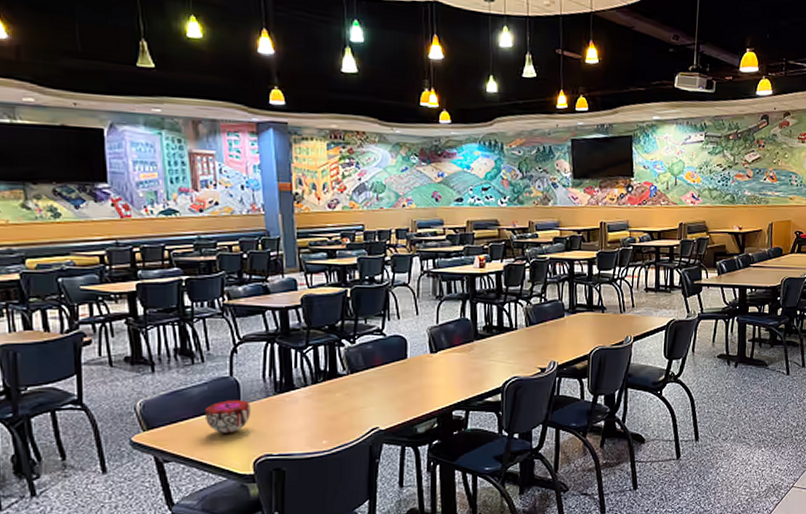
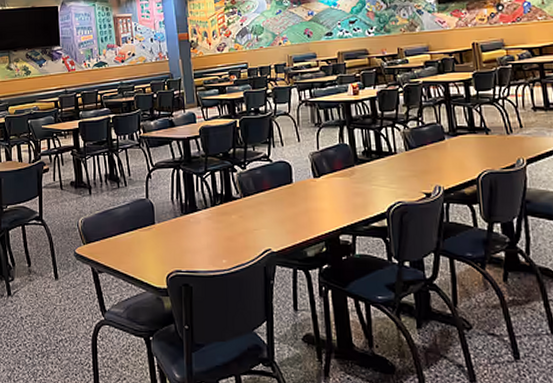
decorative bowl: present [204,400,250,433] -> none [127,220,163,249]

